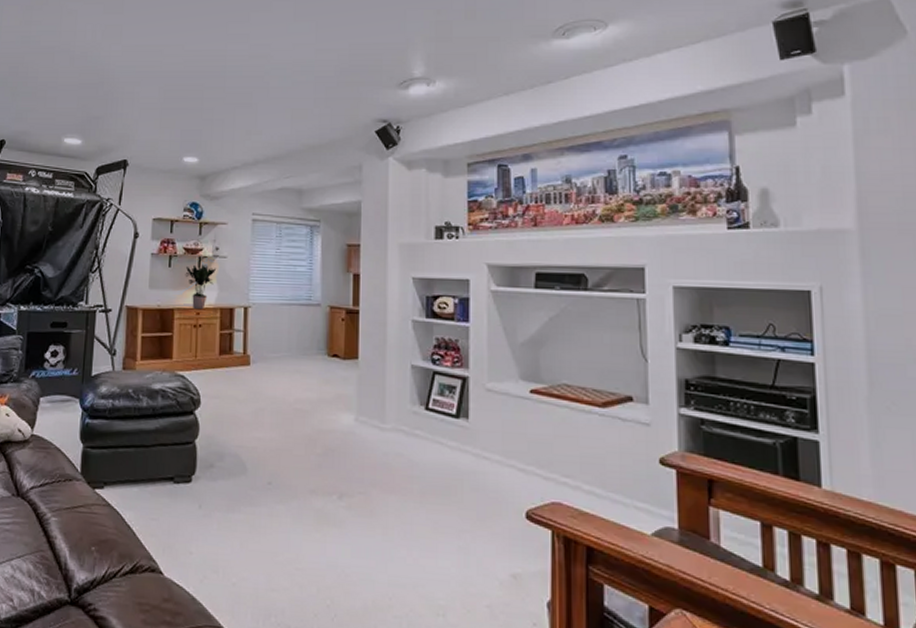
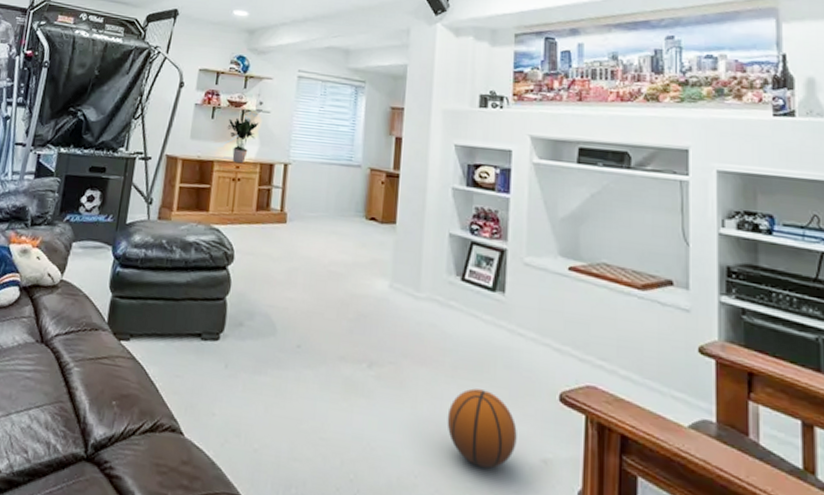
basketball: none [418,512,486,586] -> present [447,388,517,469]

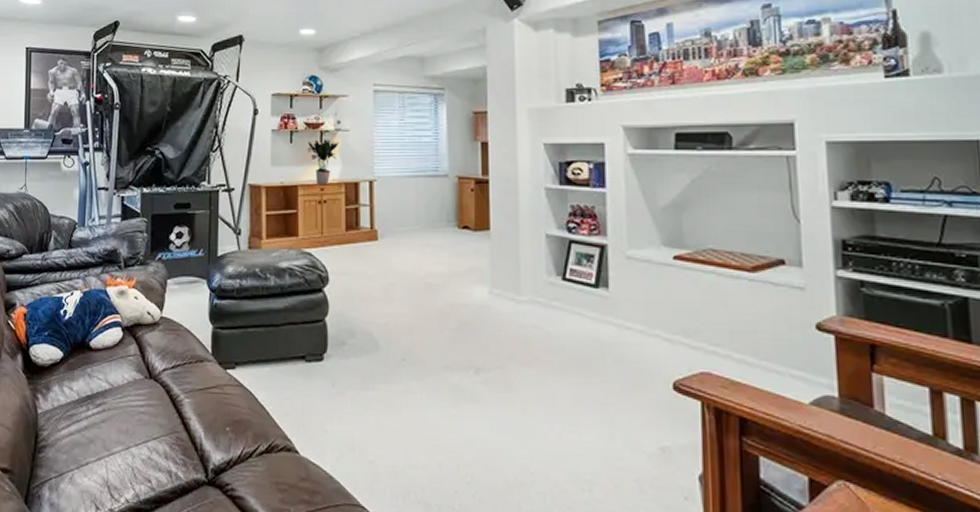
basketball: present [447,388,517,469] -> none [559,385,632,461]

